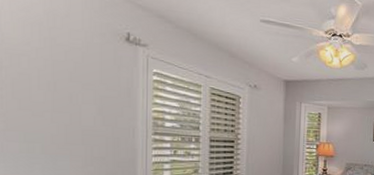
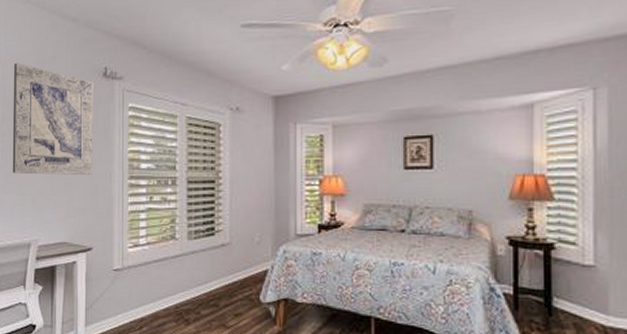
wall art: none [14,10,115,130] -> present [12,62,94,176]

